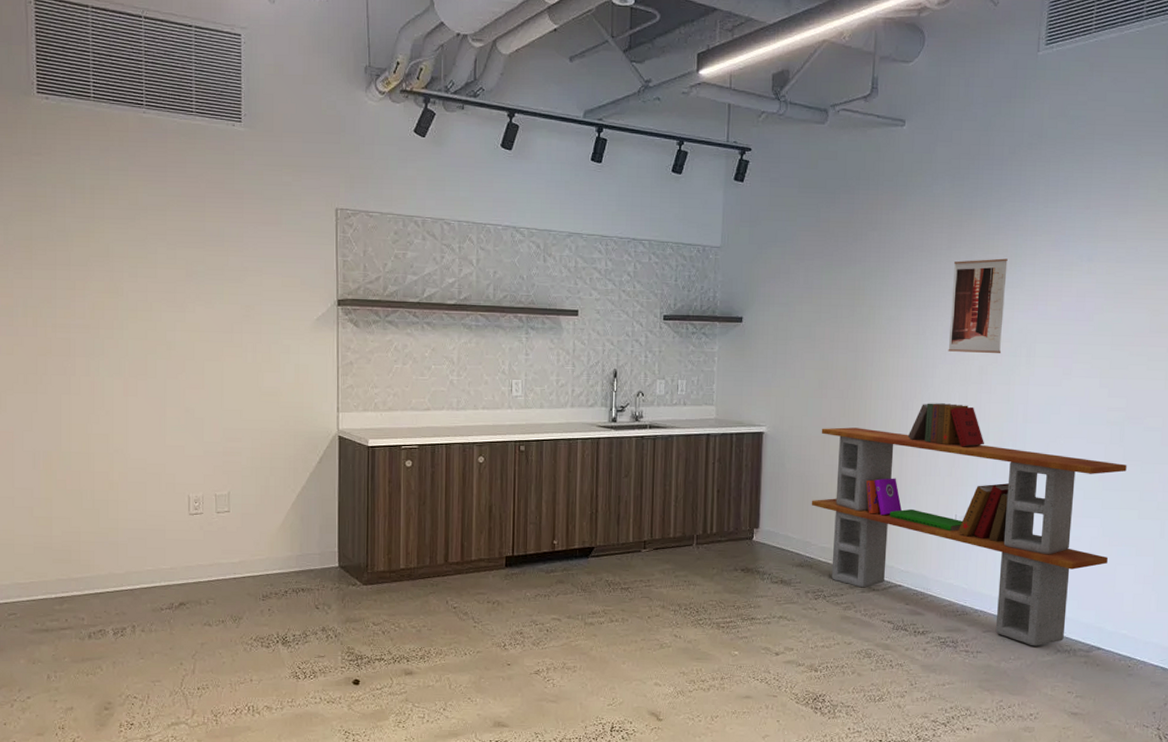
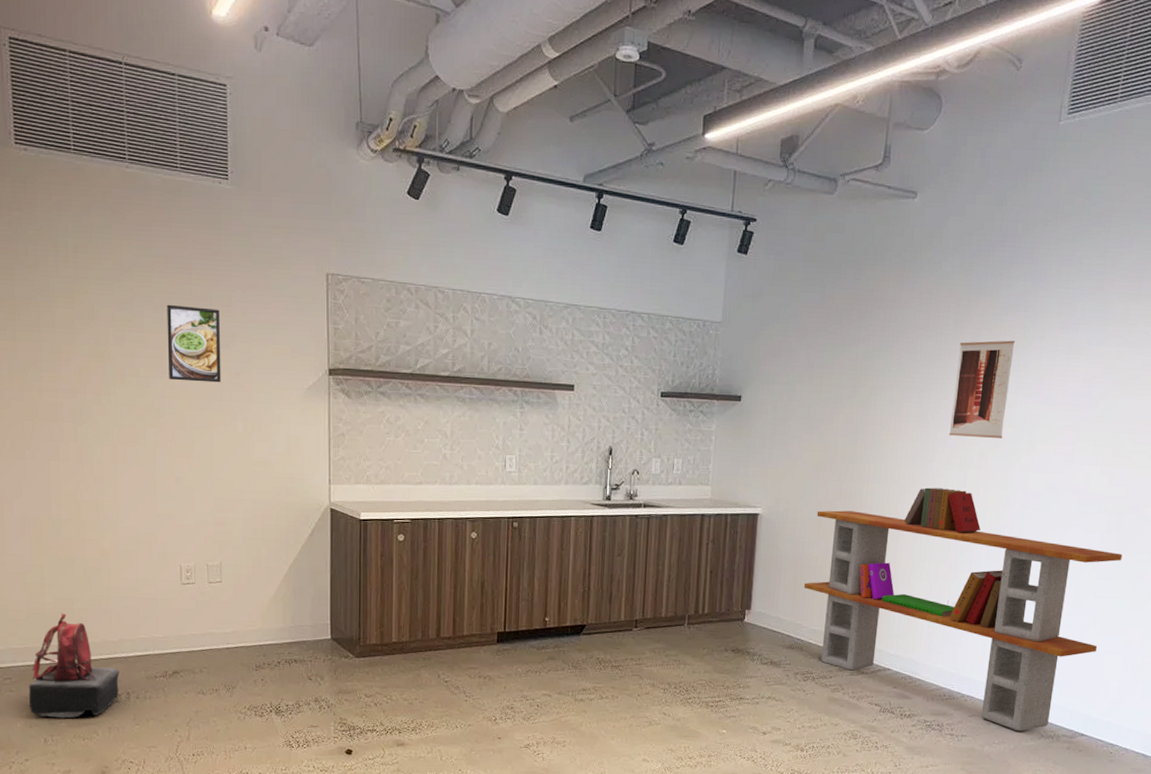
backpack: none [32,546,125,654] -> present [28,613,120,719]
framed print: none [180,241,232,315] -> present [167,304,221,383]

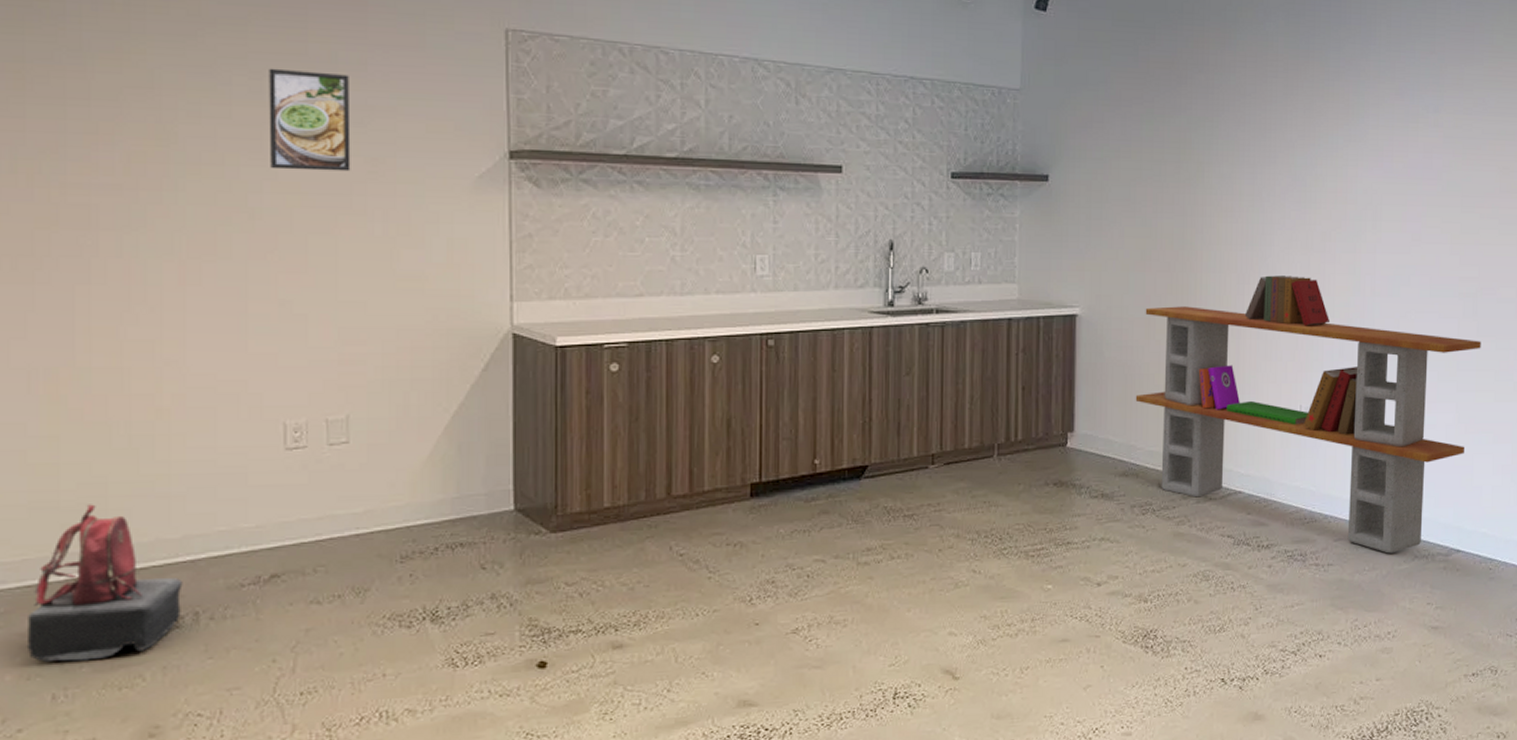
wall art: present [949,340,1015,438] -> none [1287,108,1349,217]

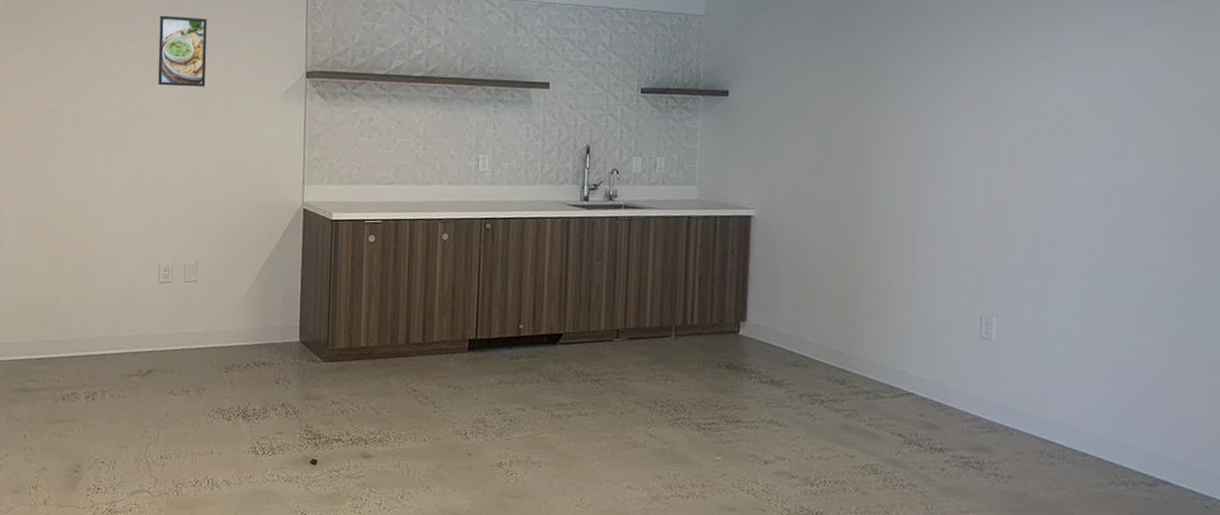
backpack: present [26,504,183,663] -> none [12,309,97,414]
bookcase: present [1135,275,1481,554] -> none [806,187,1200,475]

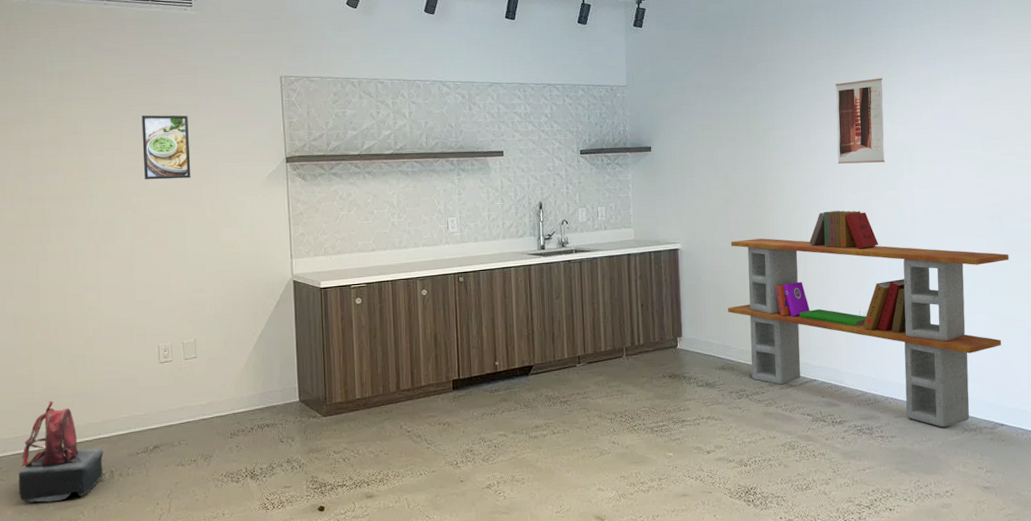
backpack: none [12,309,97,414] -> present [18,401,104,503]
bookcase: none [806,187,1200,475] -> present [727,210,1009,428]
wall art: none [970,25,1043,132] -> present [836,78,886,164]

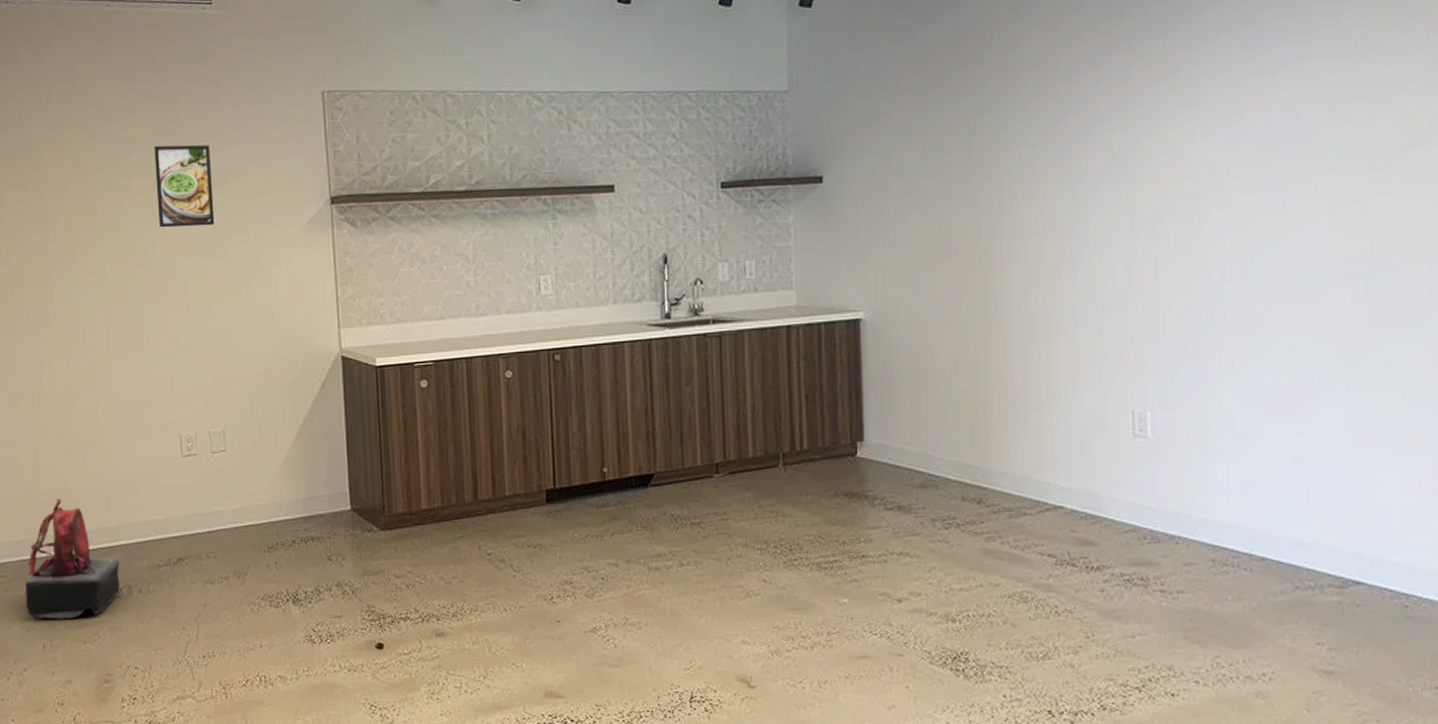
bookcase: present [727,210,1009,428] -> none [931,265,1380,582]
wall art: present [836,78,886,164] -> none [1104,68,1181,198]

